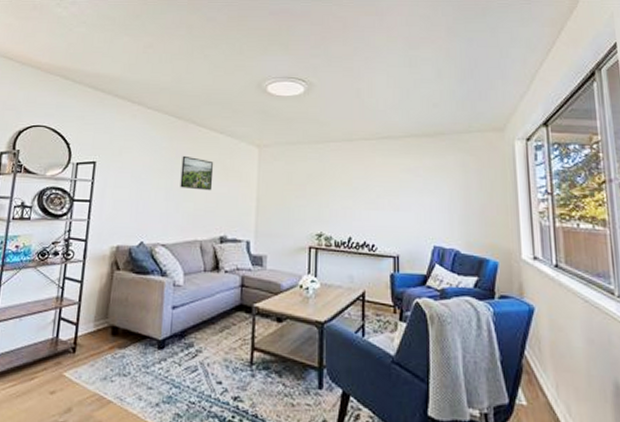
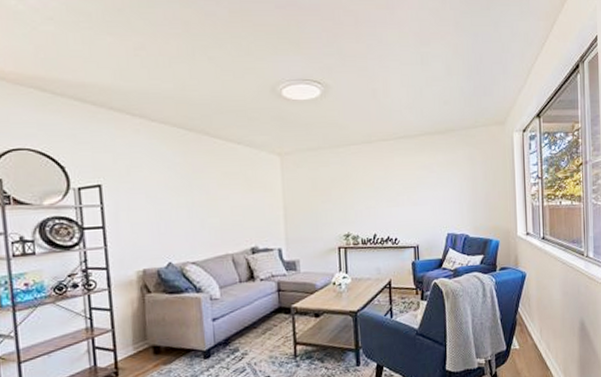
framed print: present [180,155,214,191] -> none [200,170,237,205]

